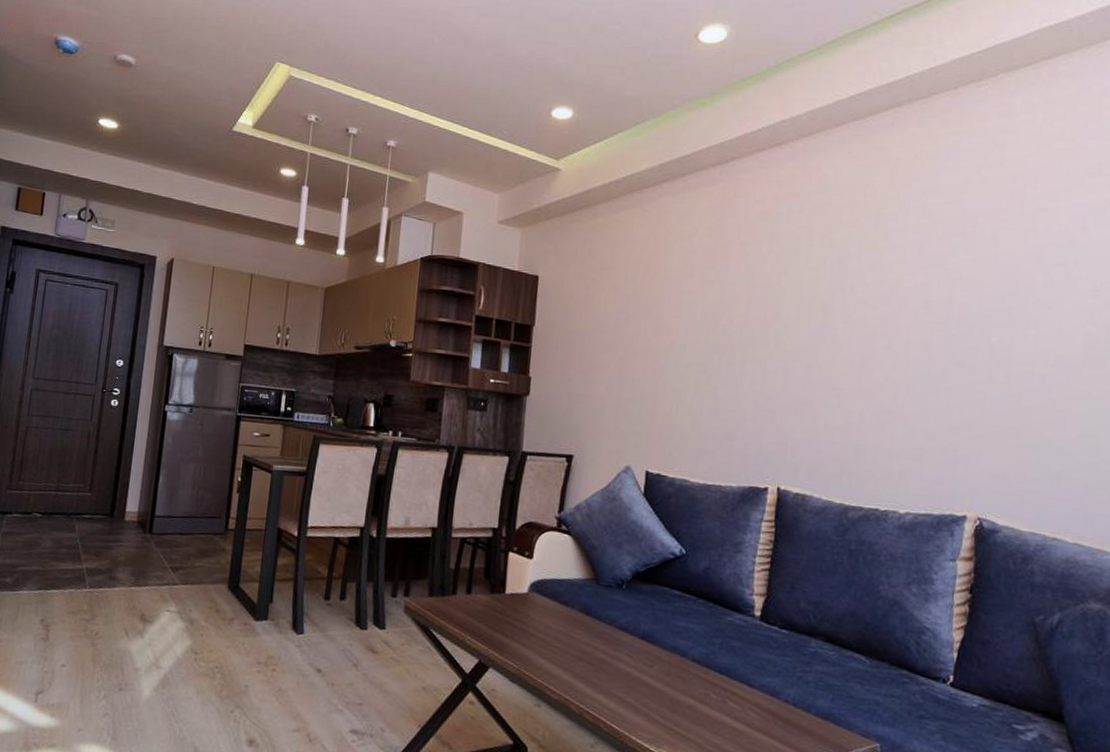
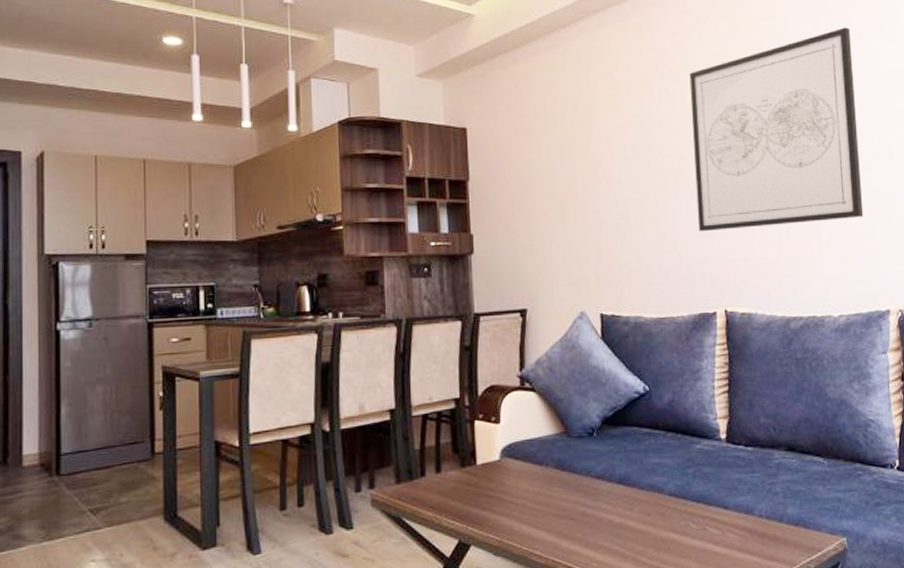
wall art: none [760,211,963,414] -> present [689,27,864,232]

